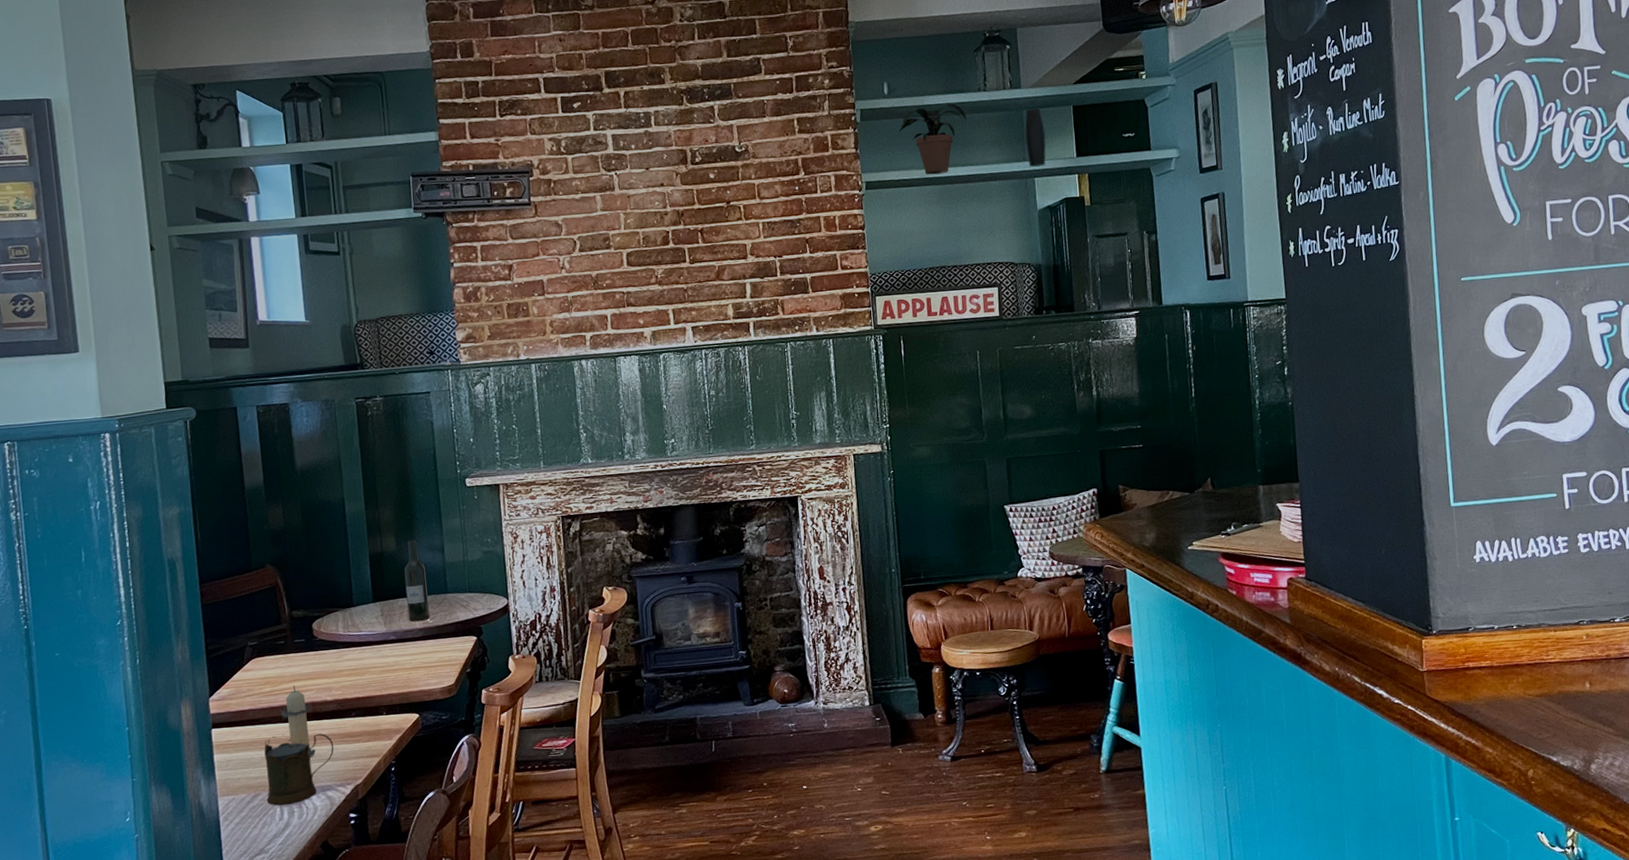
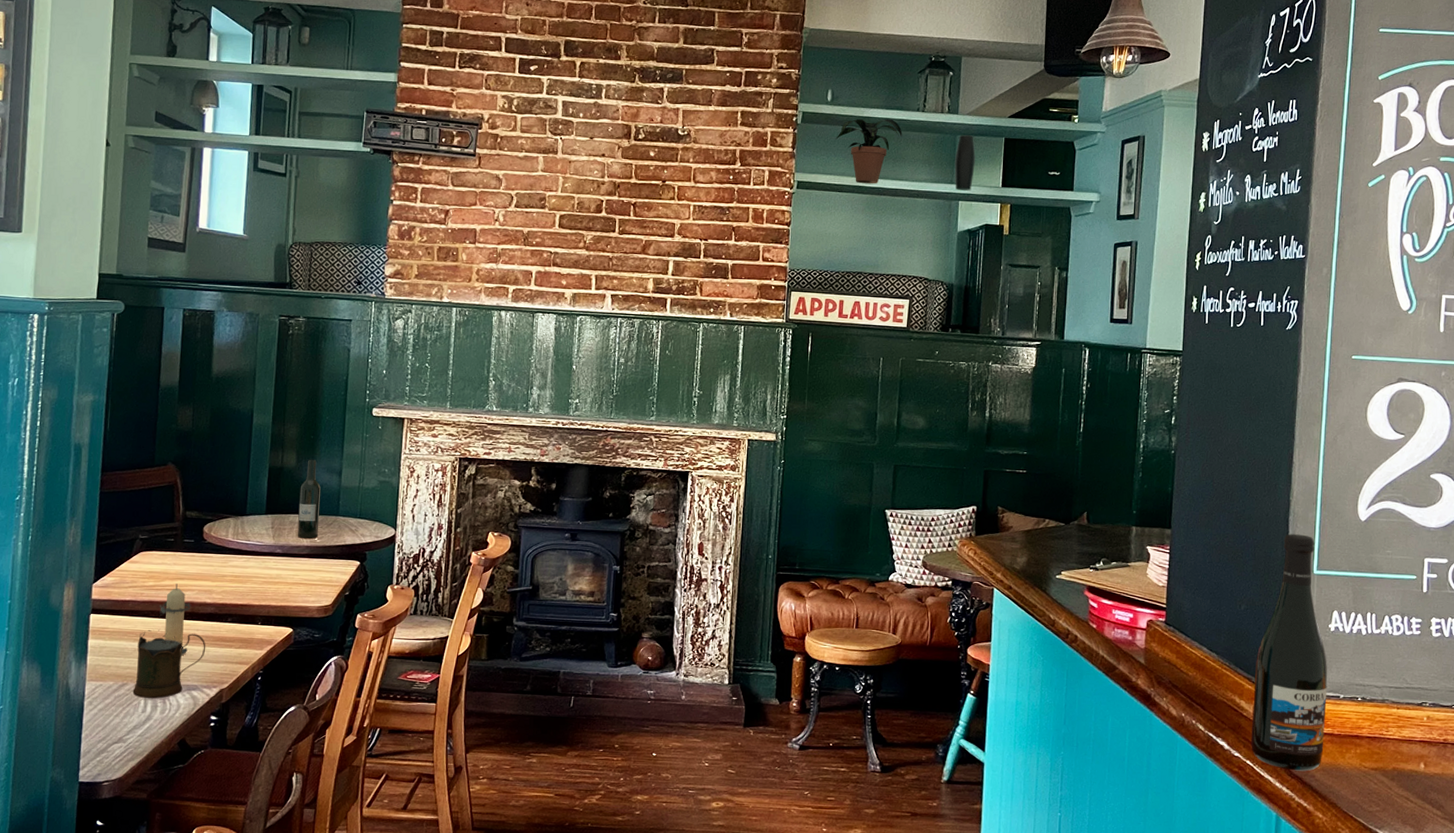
beer bottle: none [1403,468,1485,710] -> present [1251,534,1328,771]

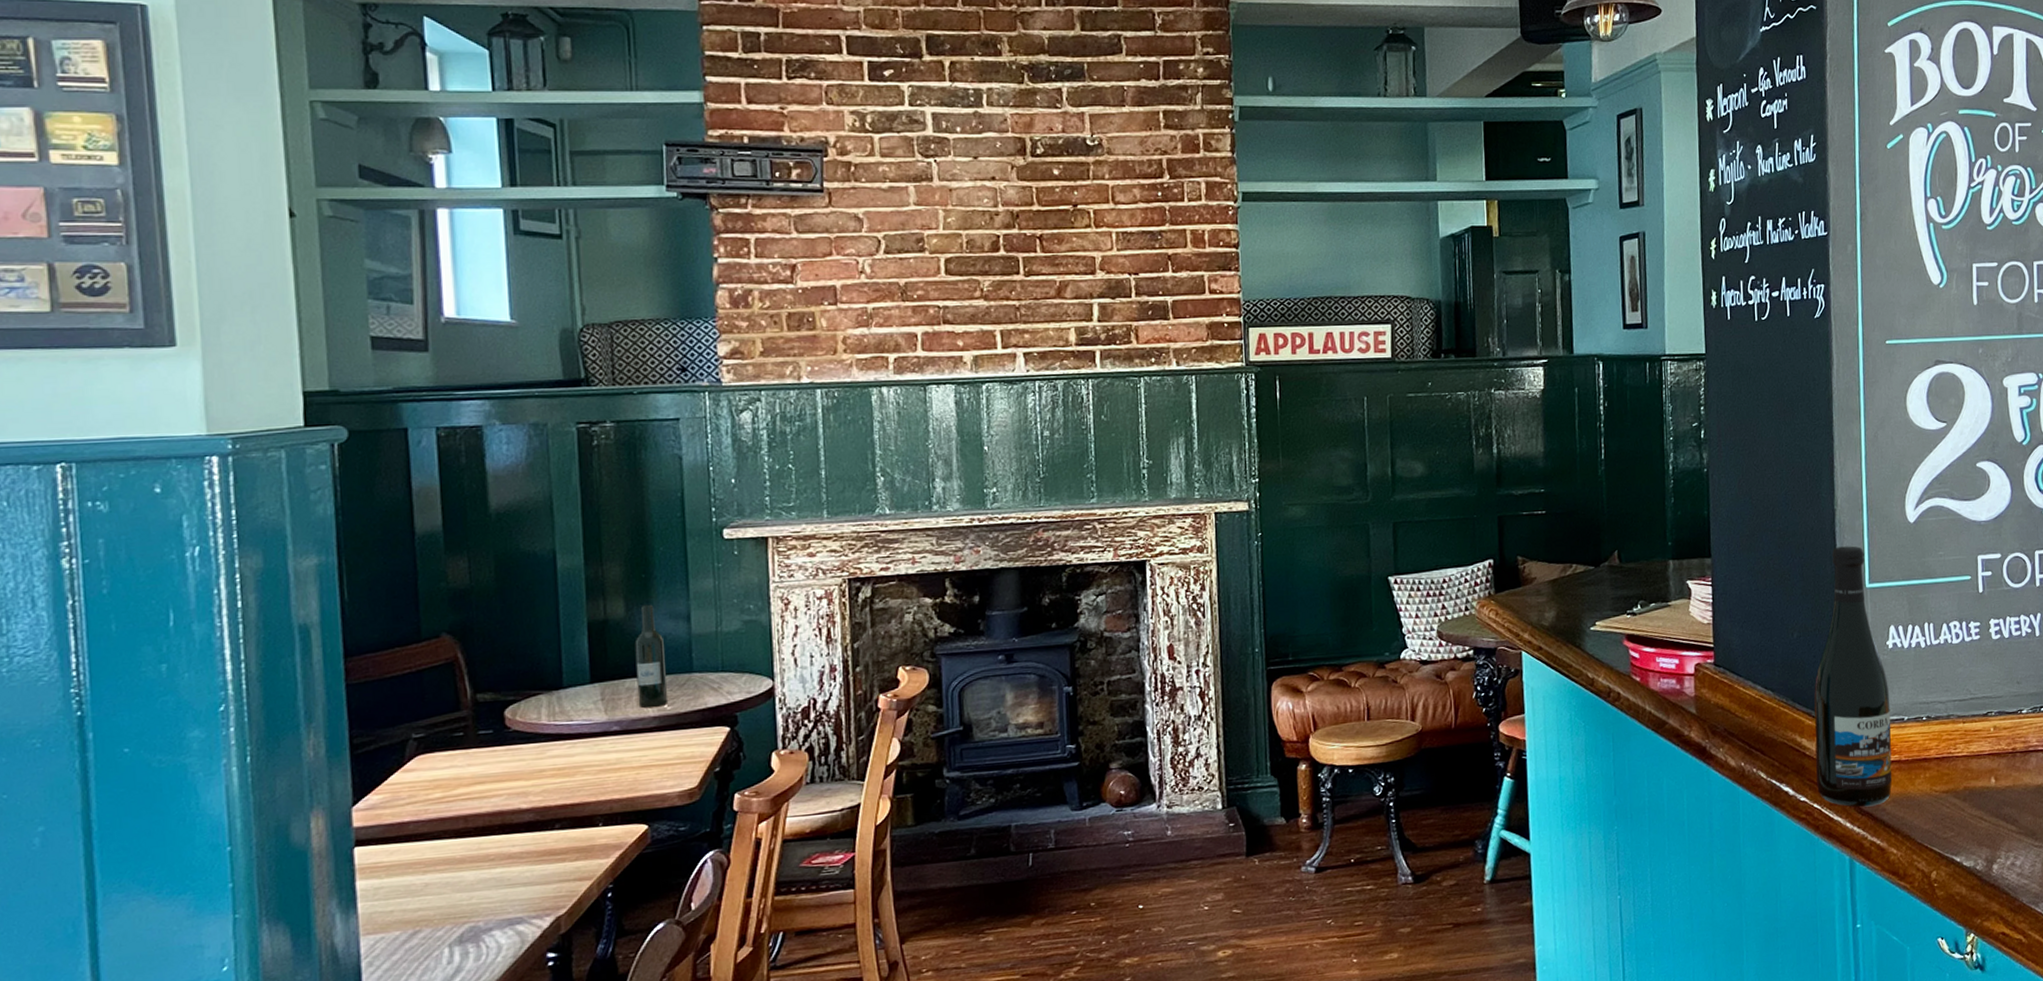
beer mug: present [132,629,206,699] -> none [429,851,529,946]
candle: present [159,583,192,656] -> none [453,790,503,883]
potted plant: present [836,119,903,184] -> none [1283,108,1363,189]
vase: present [954,135,976,191] -> none [1428,121,1452,188]

